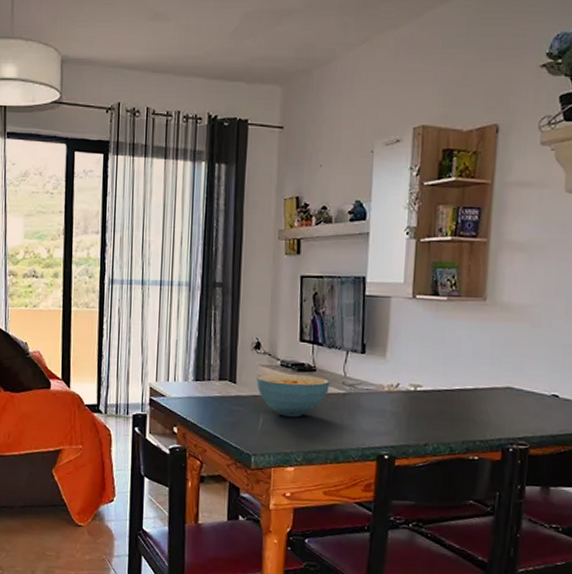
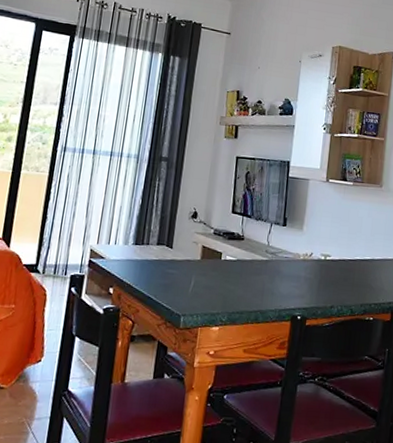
cereal bowl: present [256,373,330,417] -> none [190,240,255,281]

